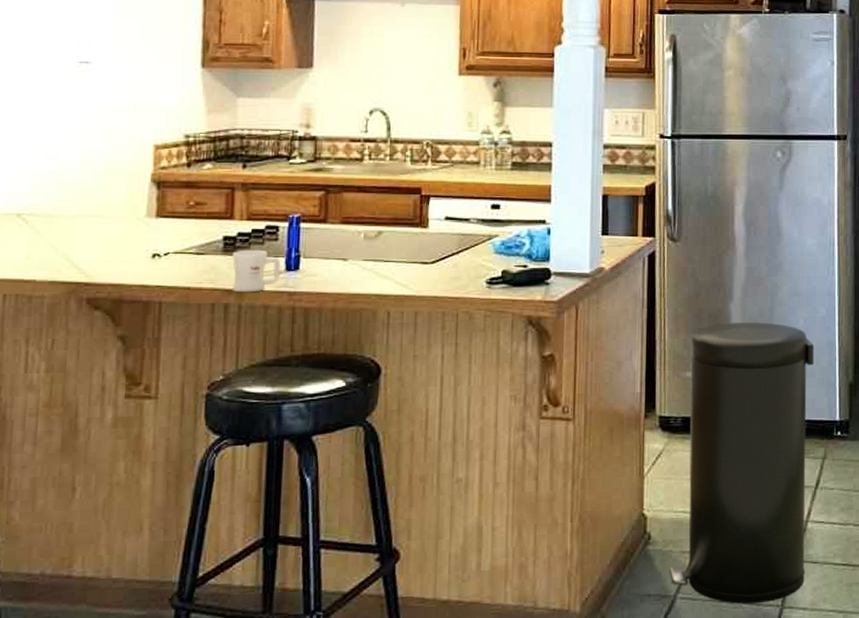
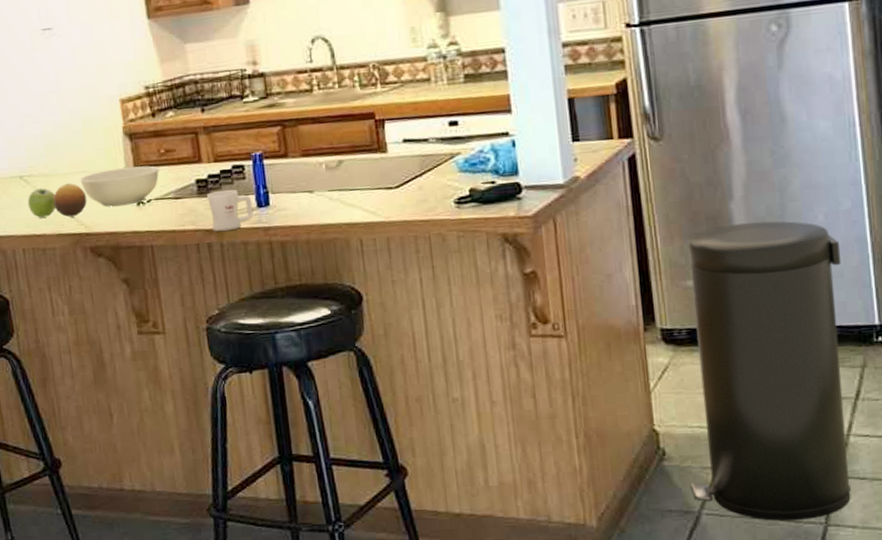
fruit: none [20,229,56,261] -> present [27,188,56,218]
fruit: none [52,226,95,264] -> present [53,183,88,218]
bowl: none [90,217,185,257] -> present [80,165,159,208]

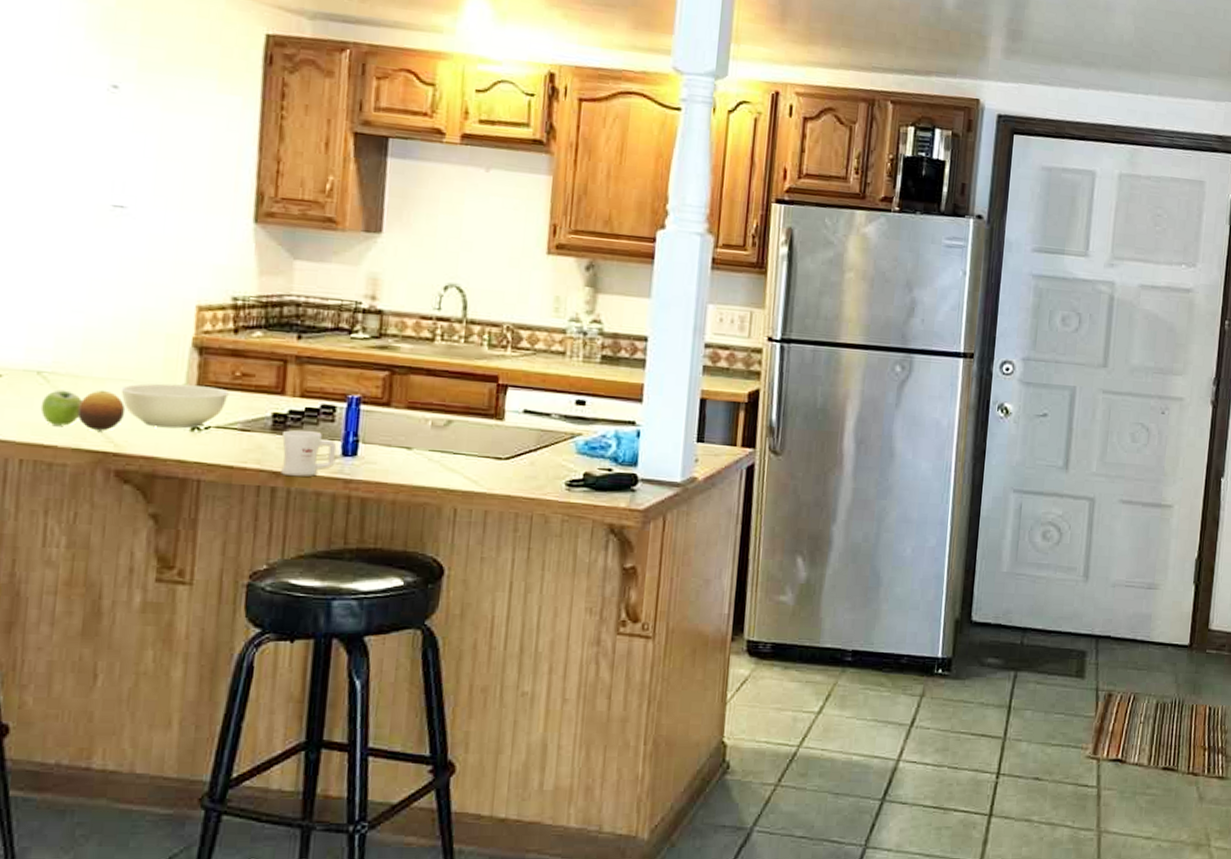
pedal bin: present [687,221,851,521] -> none [747,546,921,841]

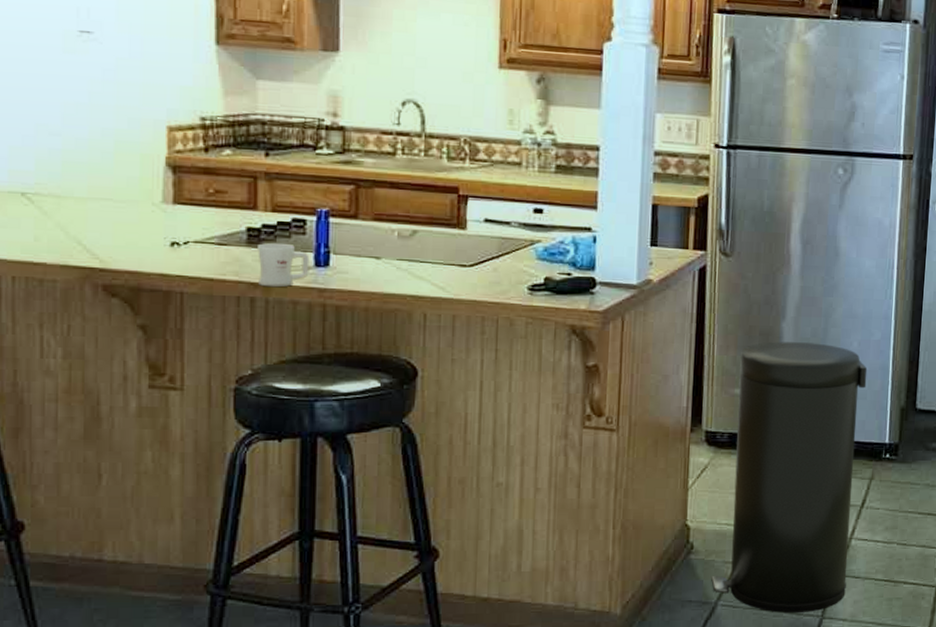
fruit: present [40,389,82,426] -> none [27,210,65,244]
fruit: present [77,390,126,432] -> none [62,209,108,248]
bowl: present [120,383,229,429] -> none [102,201,204,245]
pedal bin: none [747,546,921,841] -> present [711,342,868,613]

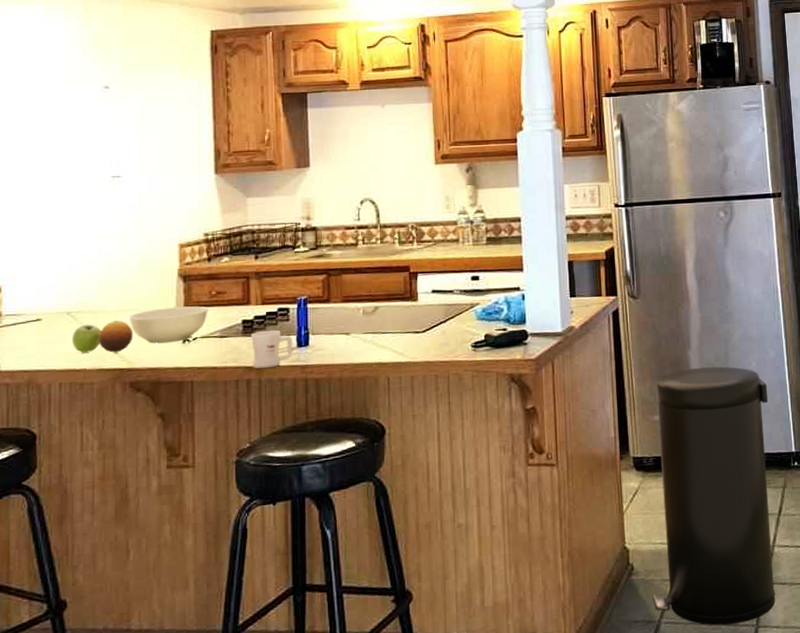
fruit: none [27,210,65,244] -> present [71,324,101,353]
fruit: none [62,209,108,248] -> present [98,320,134,353]
bowl: none [102,201,204,245] -> present [129,306,208,344]

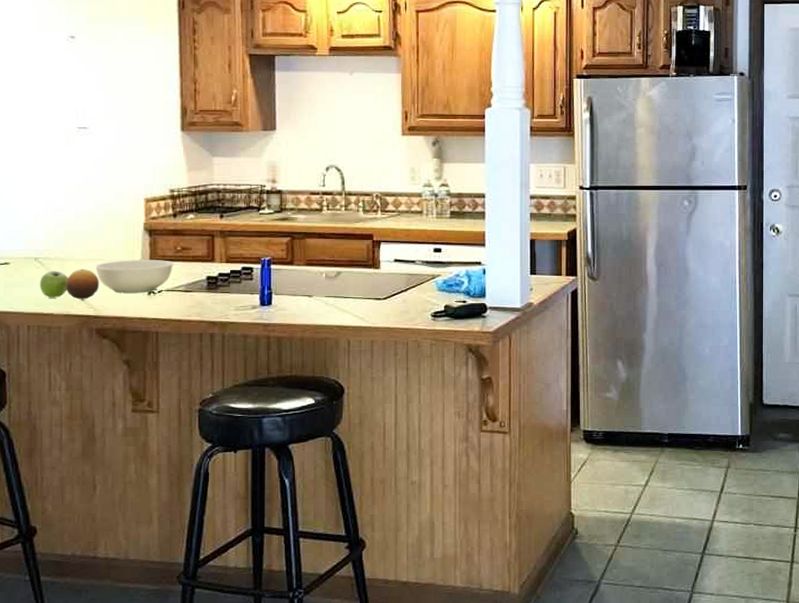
mug: present [251,330,293,369] -> none [215,287,256,325]
pedal bin: present [653,366,776,625] -> none [594,350,719,589]

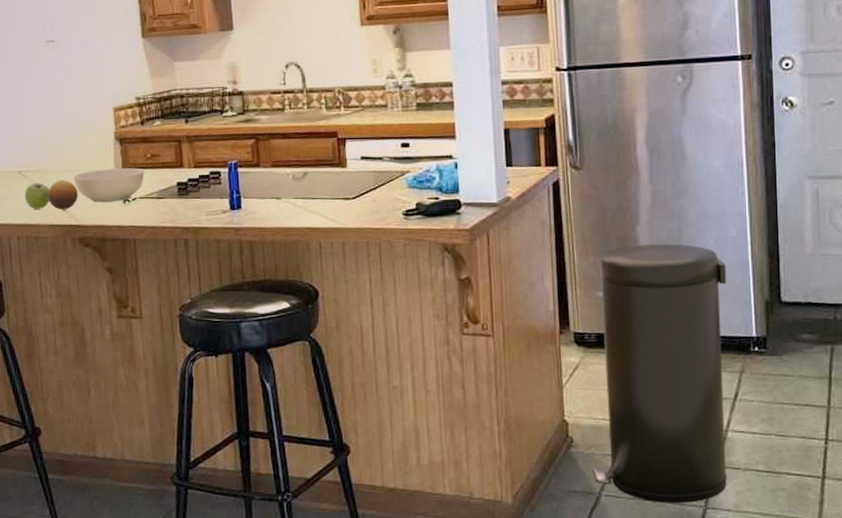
pedal bin: none [594,350,719,589] -> present [593,244,727,503]

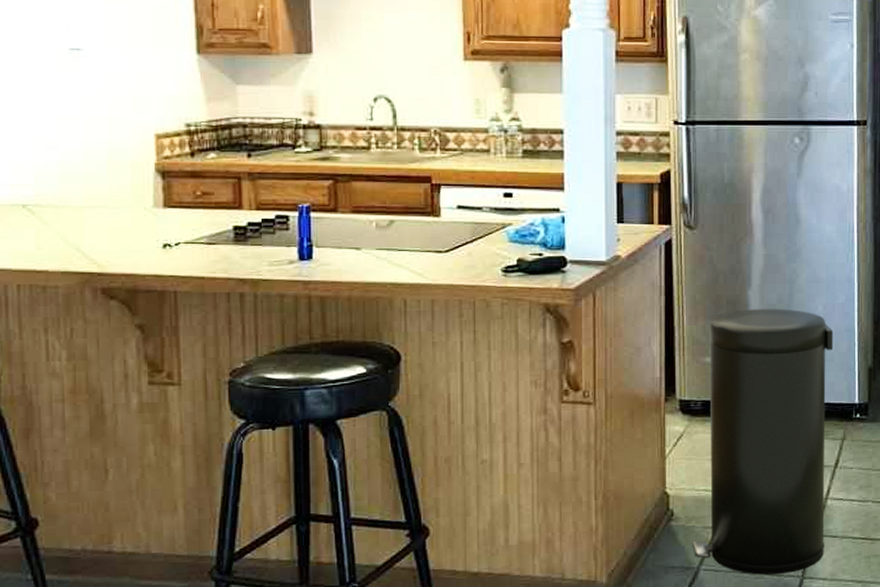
fruit: present [24,183,50,209] -> none [29,220,65,252]
fruit: present [47,179,79,210] -> none [61,217,104,254]
bowl: present [73,168,145,203] -> none [97,207,193,247]

